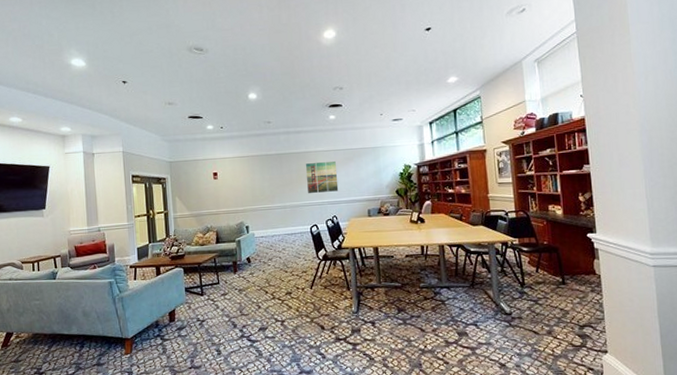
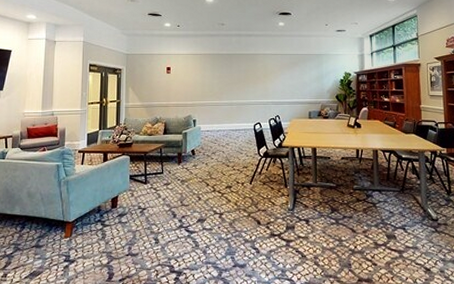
wall art: present [305,160,339,193] -> none [253,64,283,93]

